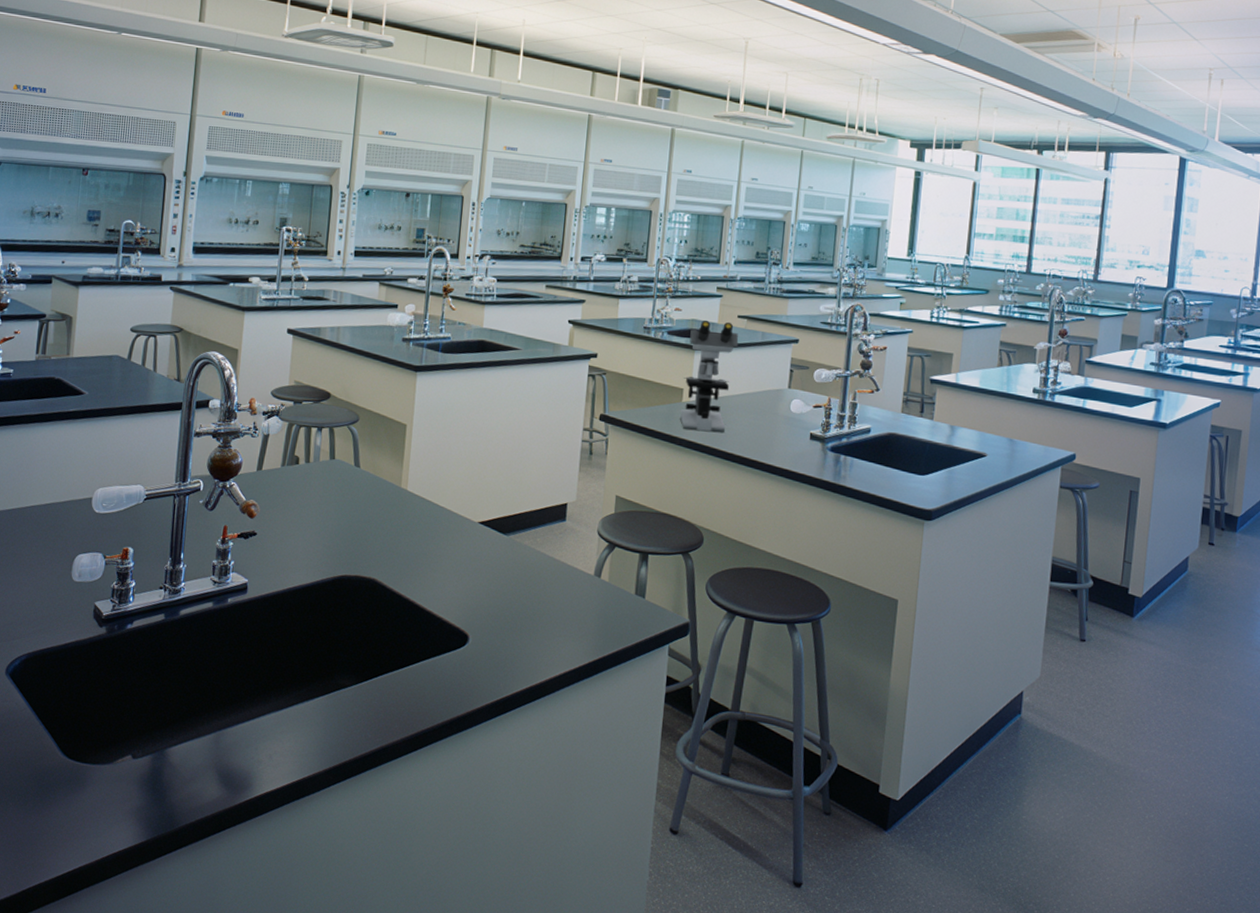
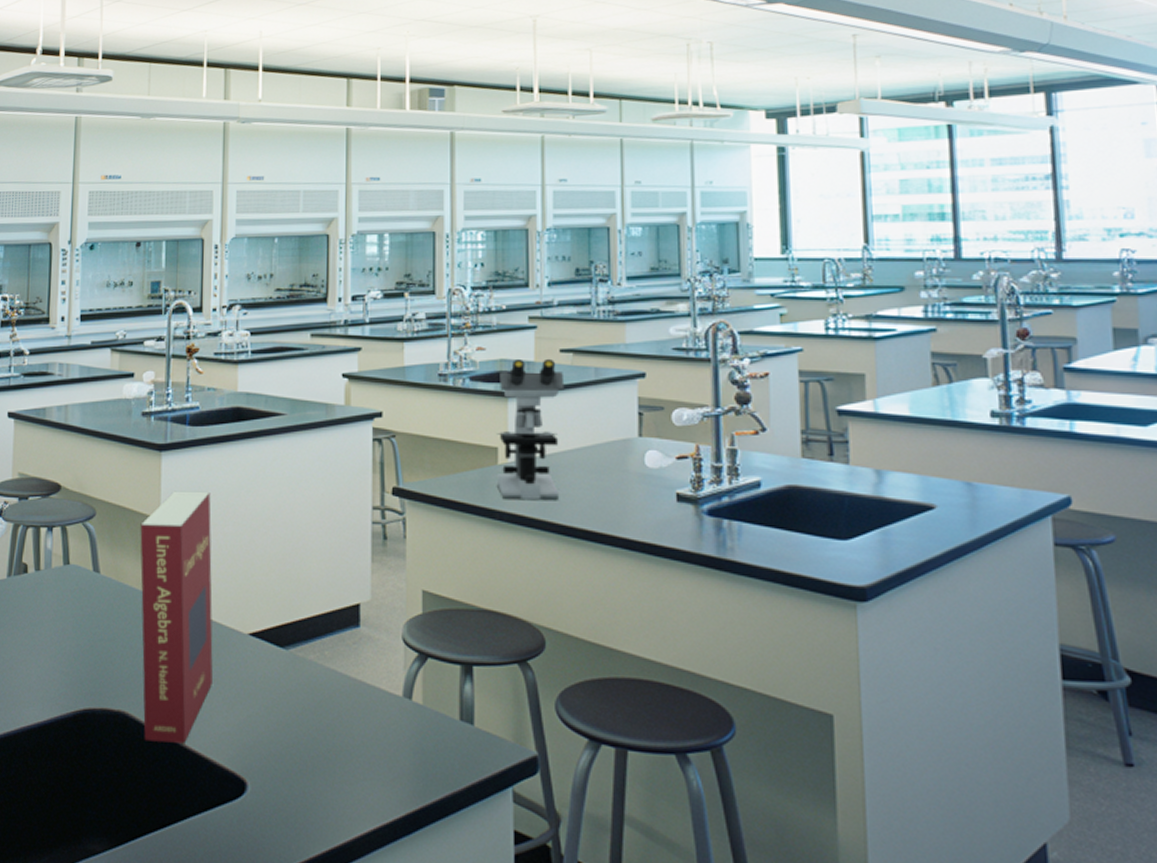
book: none [389,405,455,605] -> present [140,491,213,744]

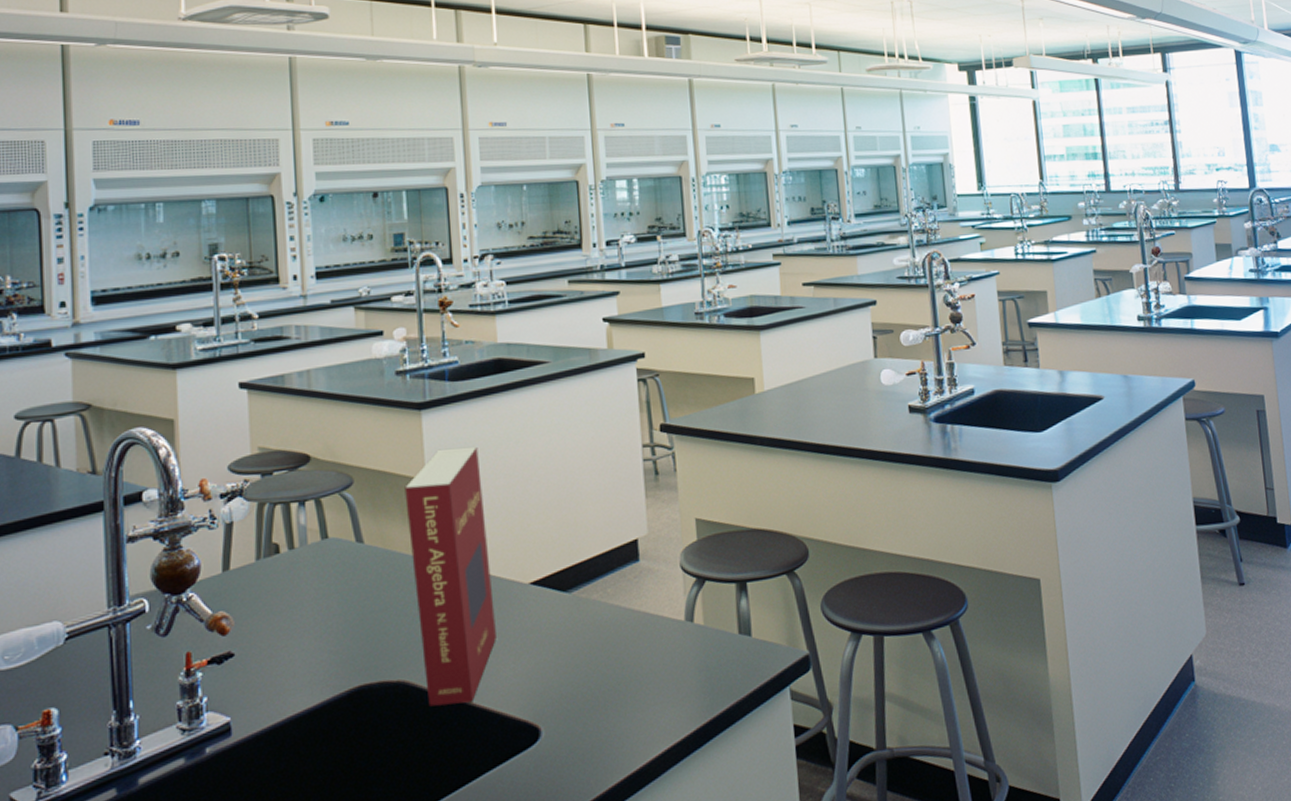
microscope: present [497,358,565,500] -> none [751,292,812,425]

